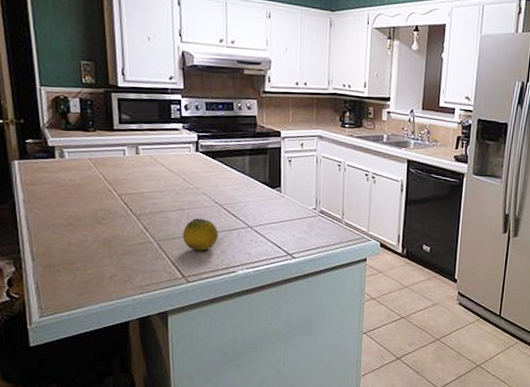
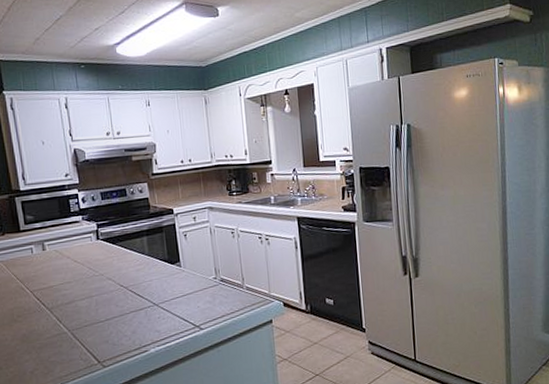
fruit: present [182,218,219,251] -> none [93,303,128,335]

